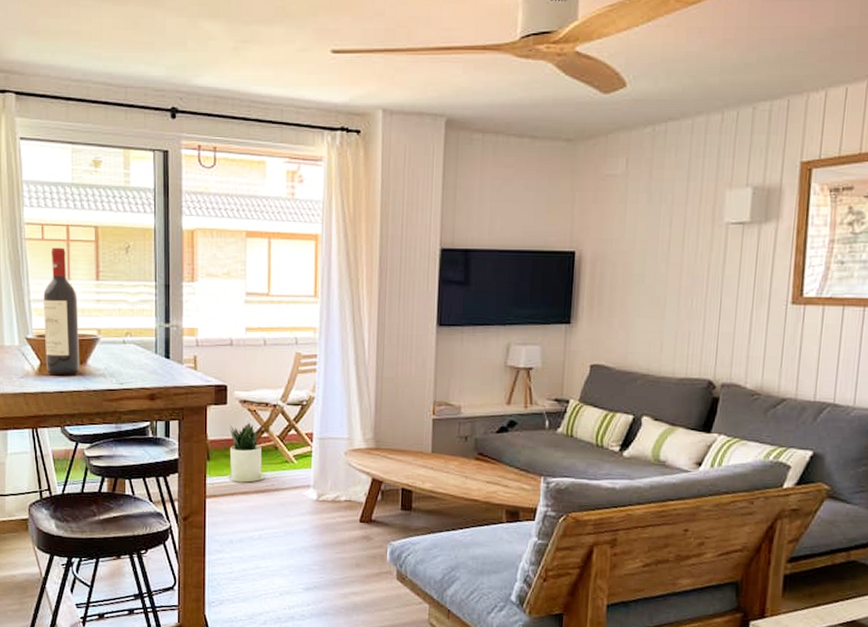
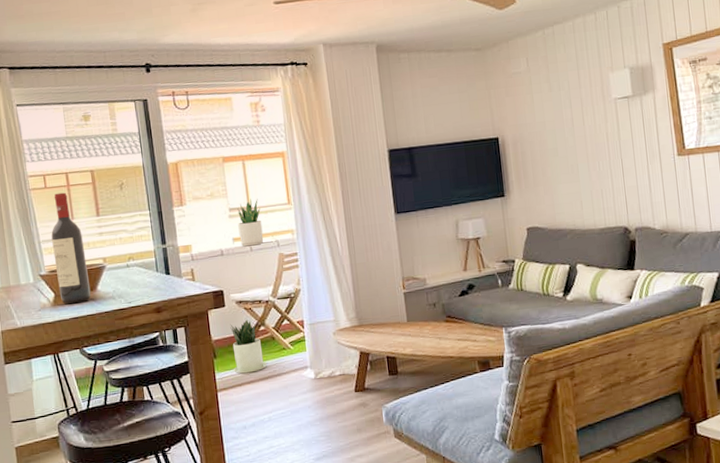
planter: none [253,284,282,340] -> present [237,199,264,247]

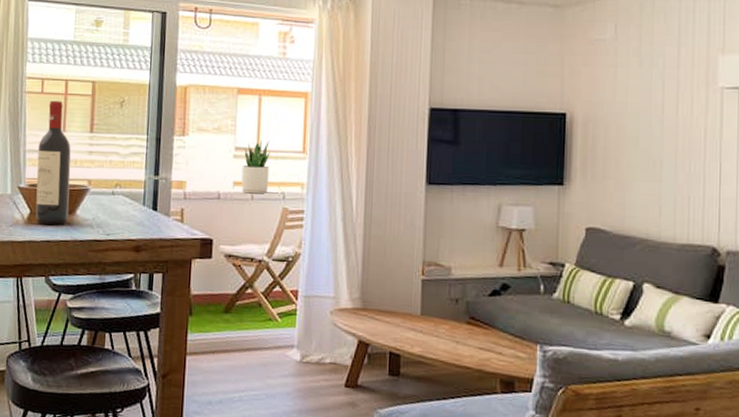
planter: present [230,319,268,374] -> none [209,277,249,341]

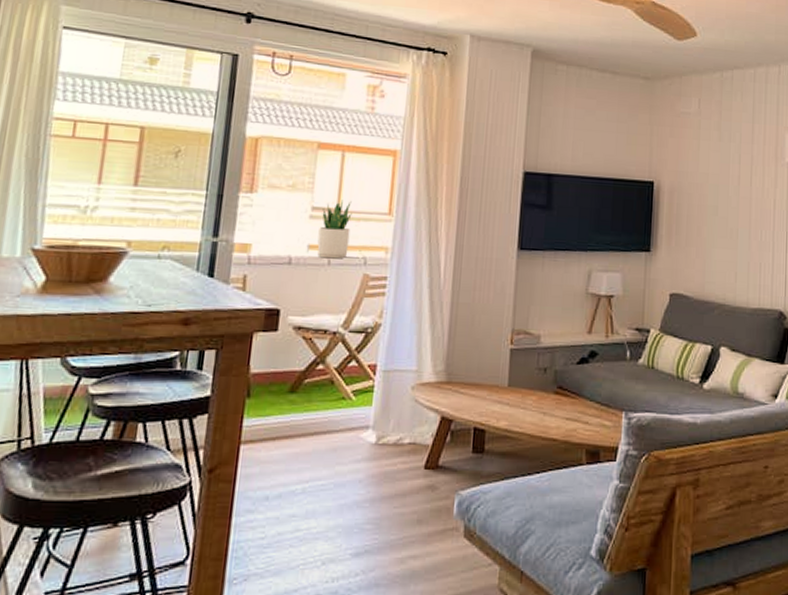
wine bottle: present [35,100,71,226] -> none [53,146,108,295]

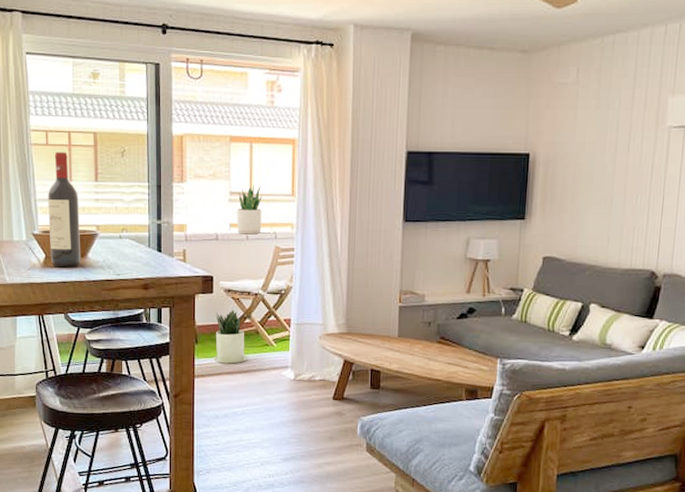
wine bottle: none [53,146,108,295] -> present [48,152,81,268]
planter: none [270,352,317,424] -> present [214,309,248,364]

